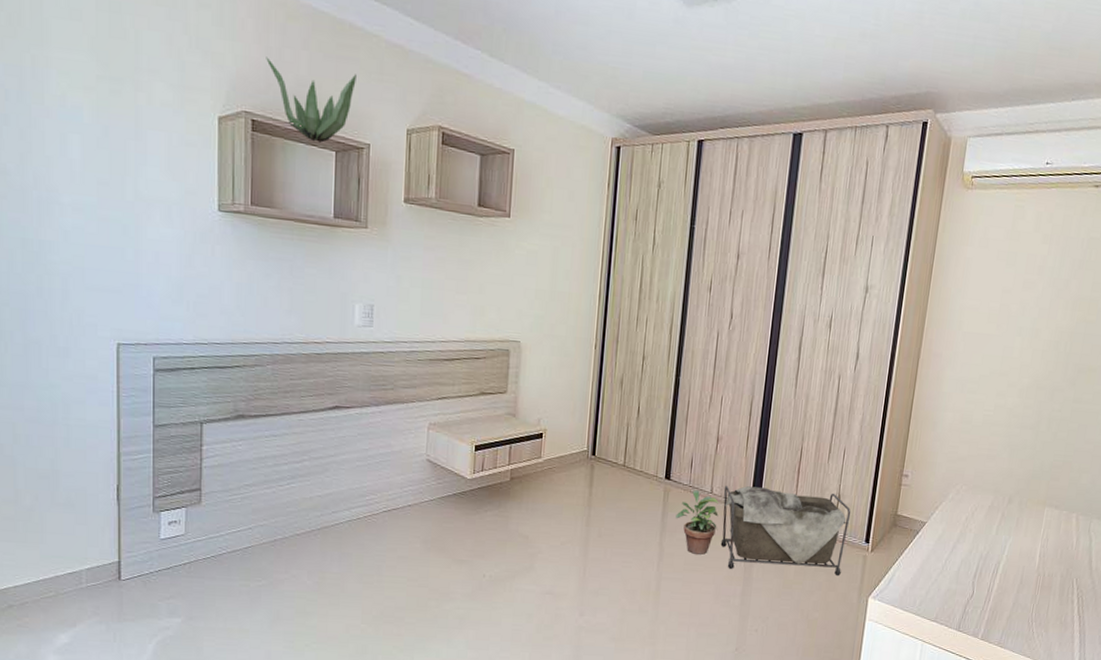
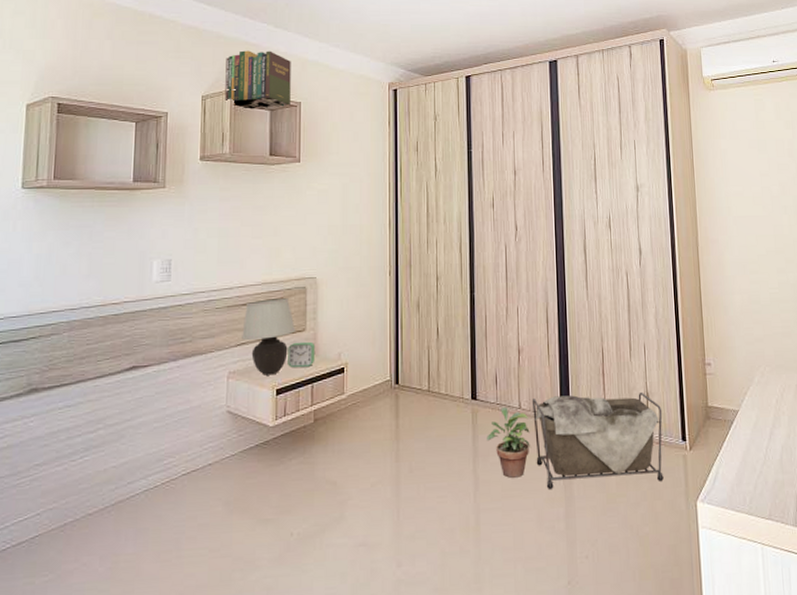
plant: present [266,57,356,143] -> none [73,49,155,116]
books: none [432,80,506,153] -> present [225,50,291,109]
table lamp: none [443,357,498,432] -> present [242,298,297,376]
alarm clock: none [487,403,516,428] -> present [288,341,316,367]

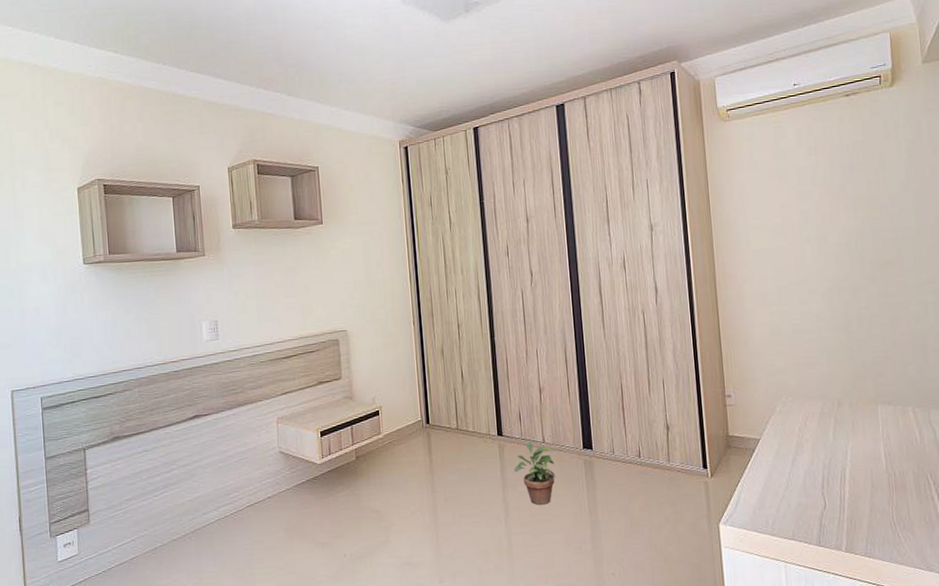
books: present [225,50,291,109] -> none [246,119,309,178]
table lamp: present [242,298,297,376] -> none [285,350,333,420]
alarm clock: present [288,341,316,367] -> none [327,388,353,412]
laundry basket: present [531,391,664,490] -> none [554,424,686,516]

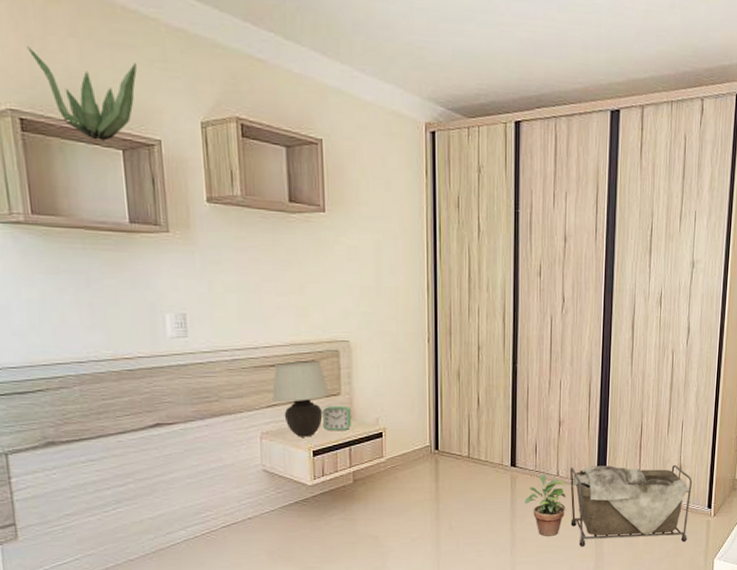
plant: none [110,132,183,193] -> present [27,46,137,141]
table lamp: none [285,350,333,420] -> present [272,361,331,437]
alarm clock: none [327,388,353,412] -> present [323,405,352,430]
laundry basket: none [554,424,686,516] -> present [569,464,693,548]

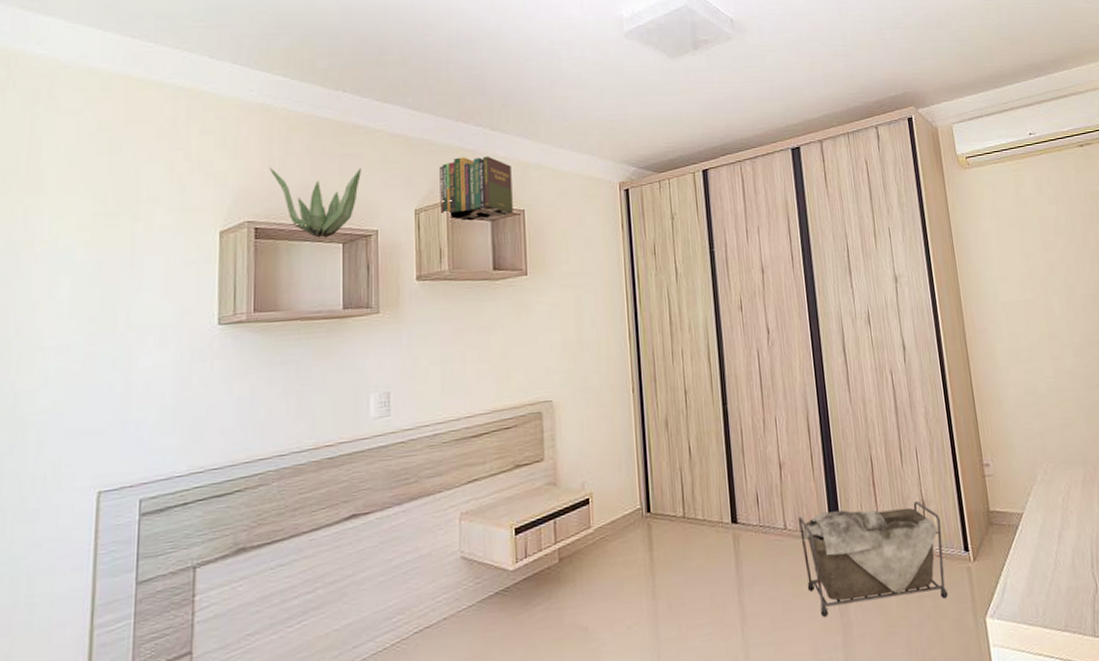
books: none [226,66,310,144] -> present [439,156,513,221]
table lamp: present [272,361,331,437] -> none [473,426,534,514]
alarm clock: present [323,405,352,430] -> none [525,472,557,503]
potted plant: present [524,474,567,536] -> none [751,529,801,608]

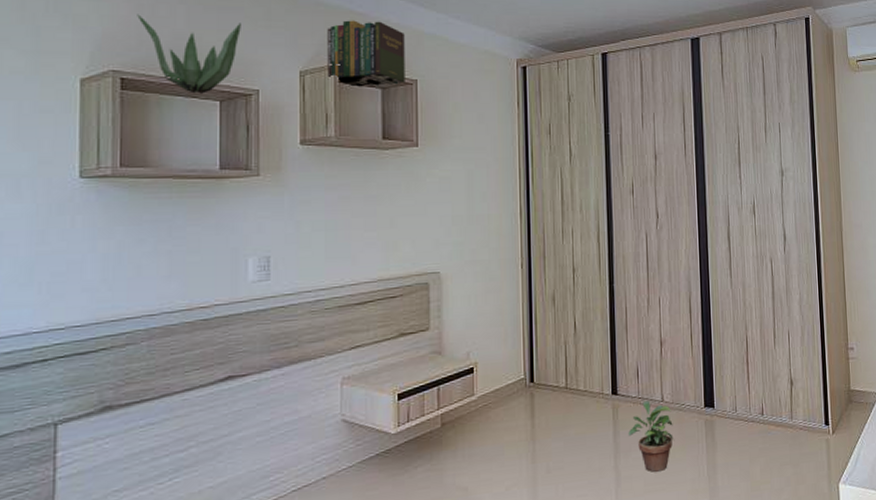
potted plant: none [751,529,801,608] -> present [628,401,675,472]
laundry basket: present [798,500,948,618] -> none [674,379,807,482]

